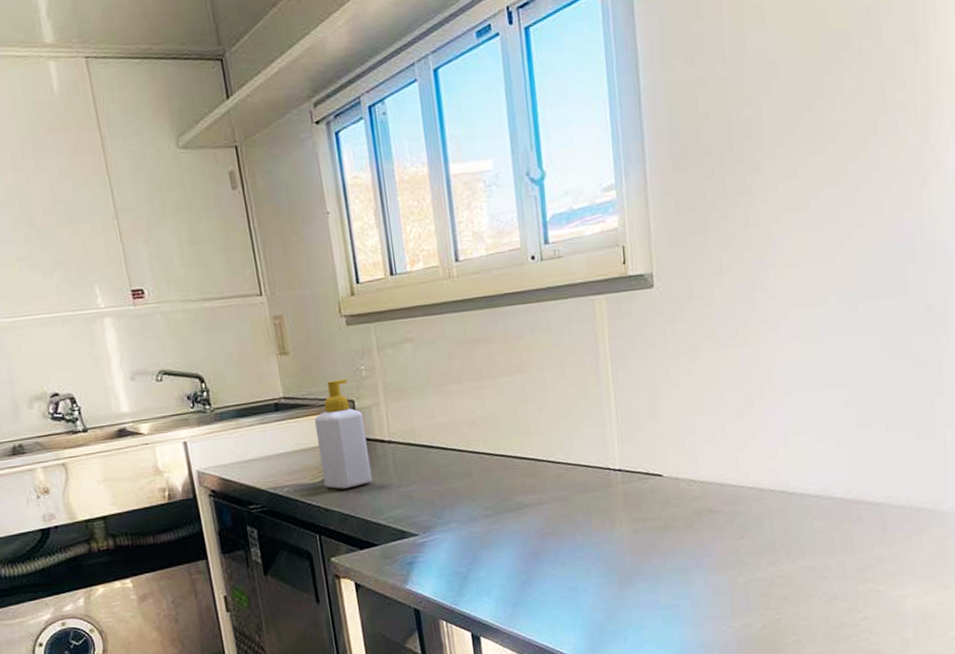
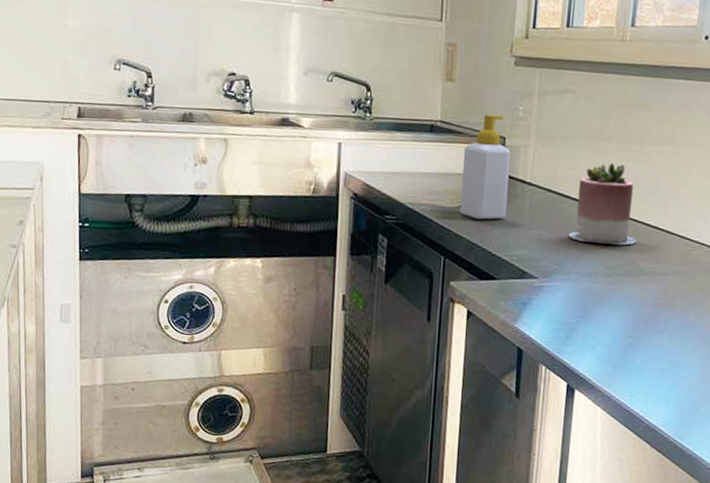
succulent planter: none [438,402,510,489] -> present [568,162,638,246]

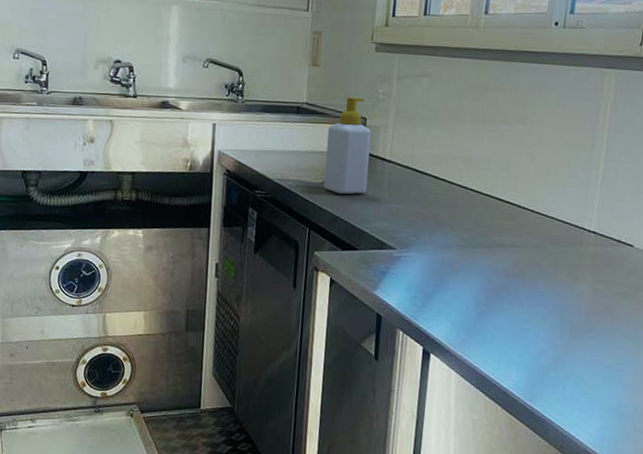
succulent planter: present [568,162,638,246] -> none [424,141,490,219]

